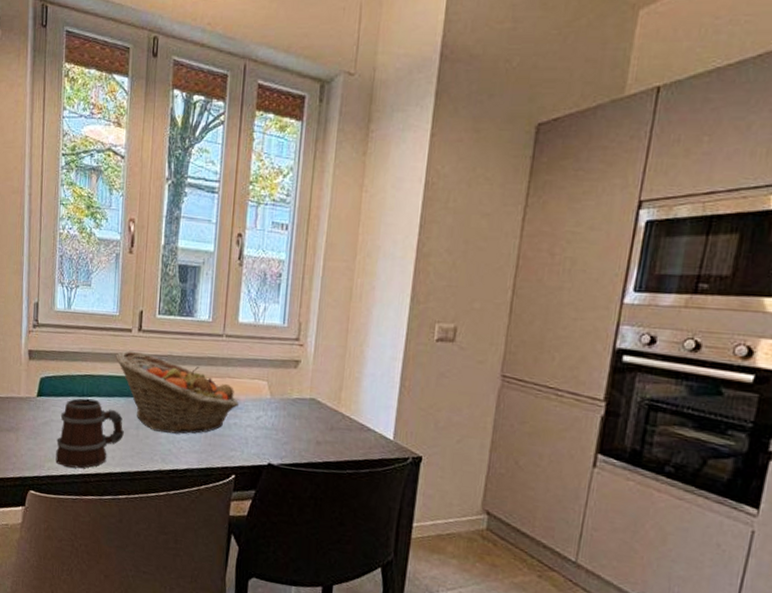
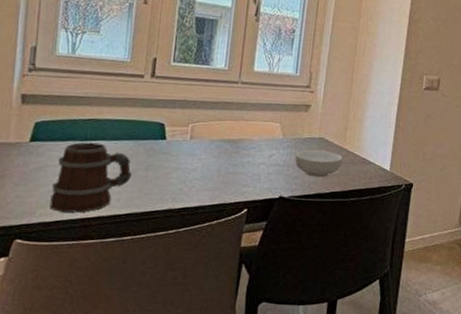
fruit basket: present [115,351,239,434] -> none [124,95,252,174]
cereal bowl: none [284,411,337,445] -> present [295,149,343,178]

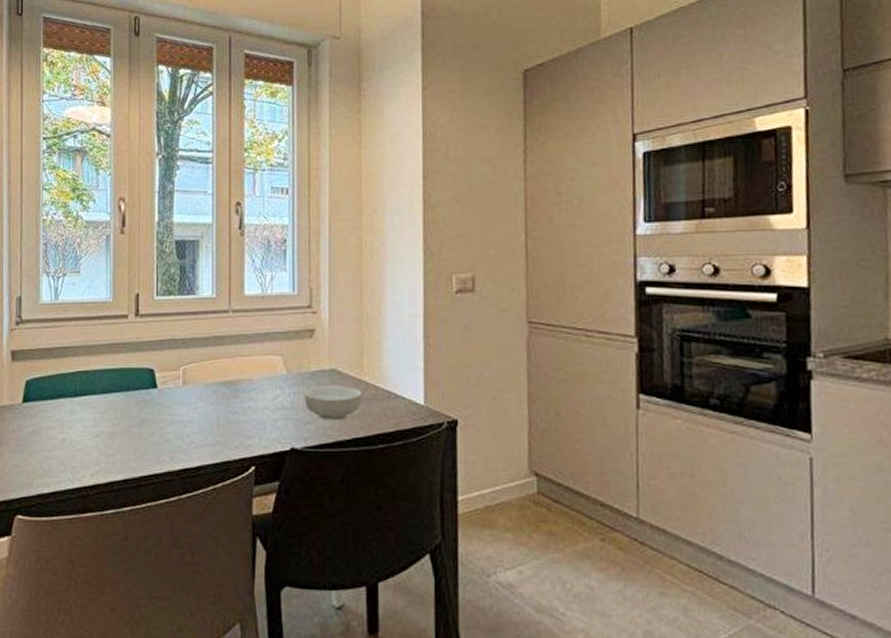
mug: present [49,142,132,213] -> none [46,398,125,482]

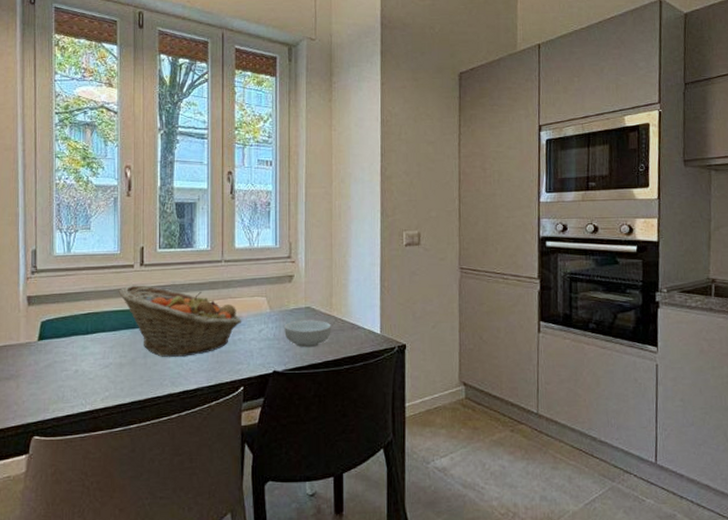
fruit basket: none [110,339,252,427] -> present [118,285,241,357]

